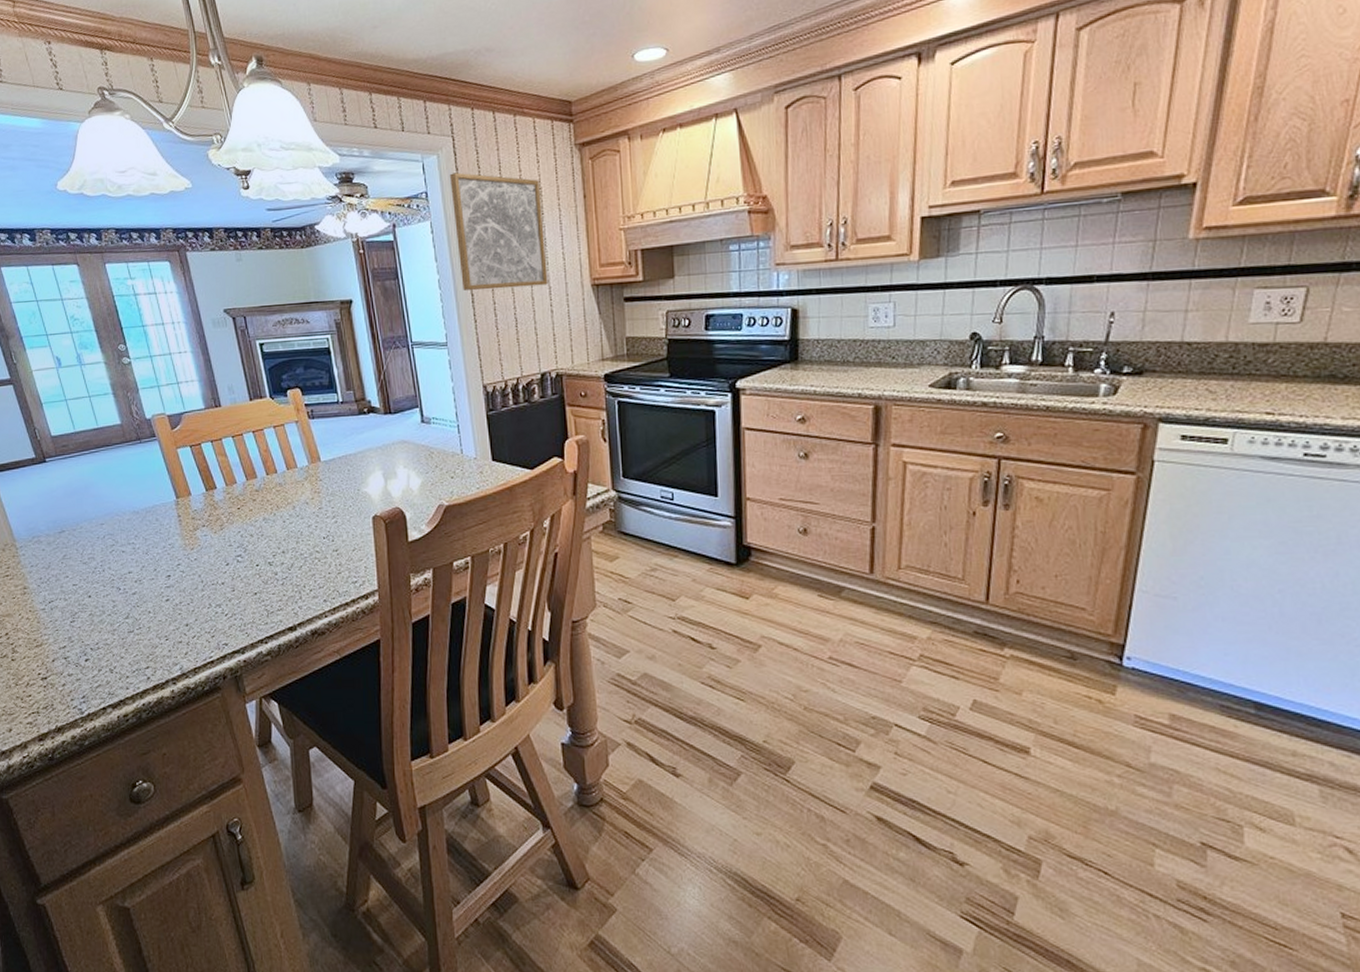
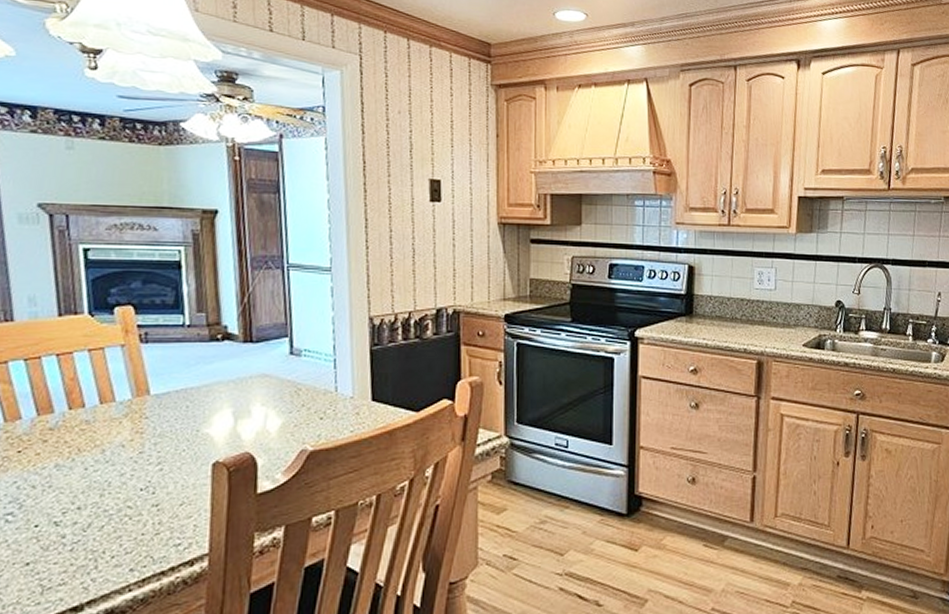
wall art: present [450,172,548,291] -> none [352,91,453,218]

